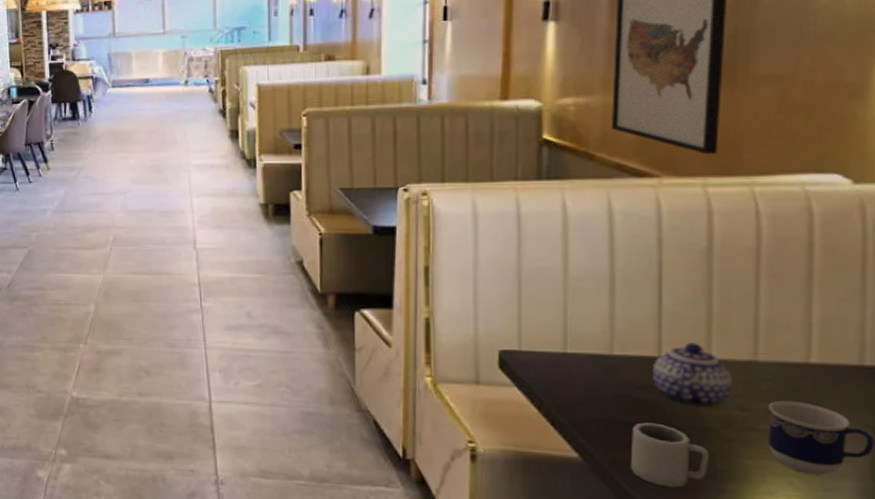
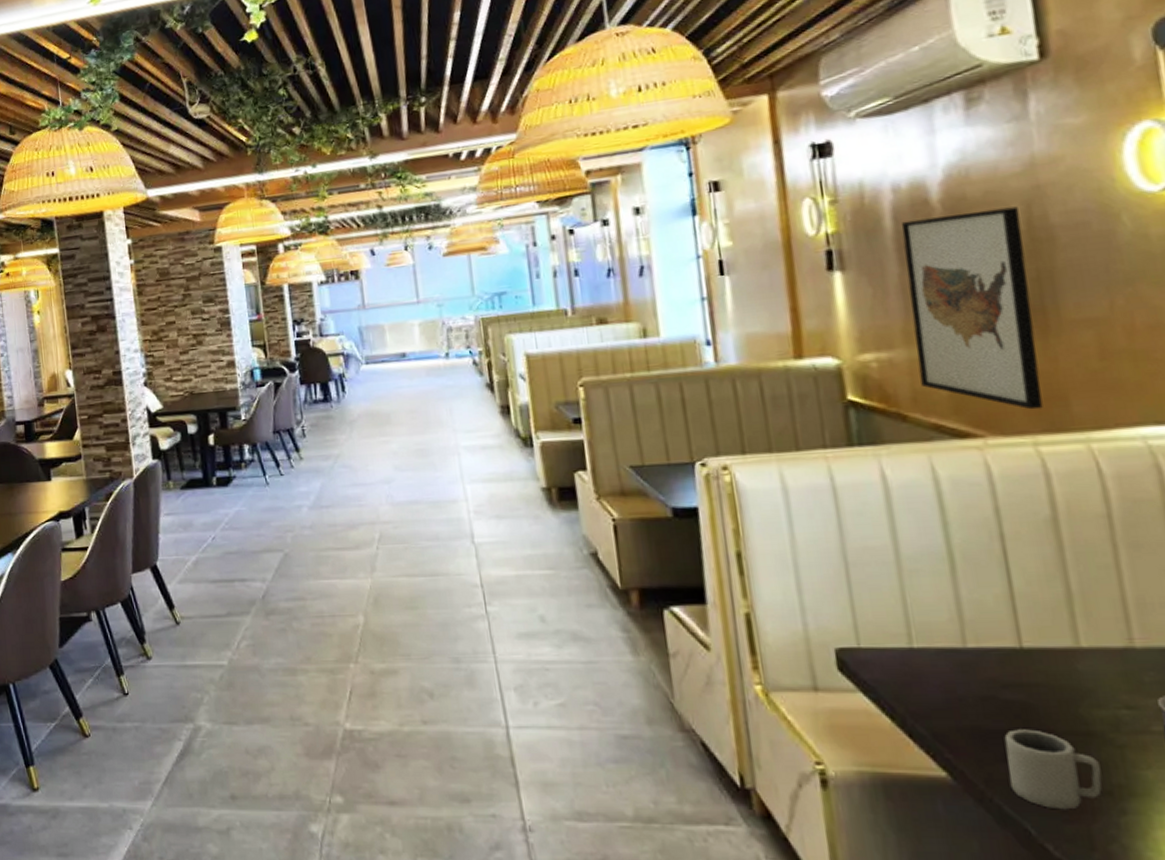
teapot: present [653,342,733,406] -> none [1015,629,1112,705]

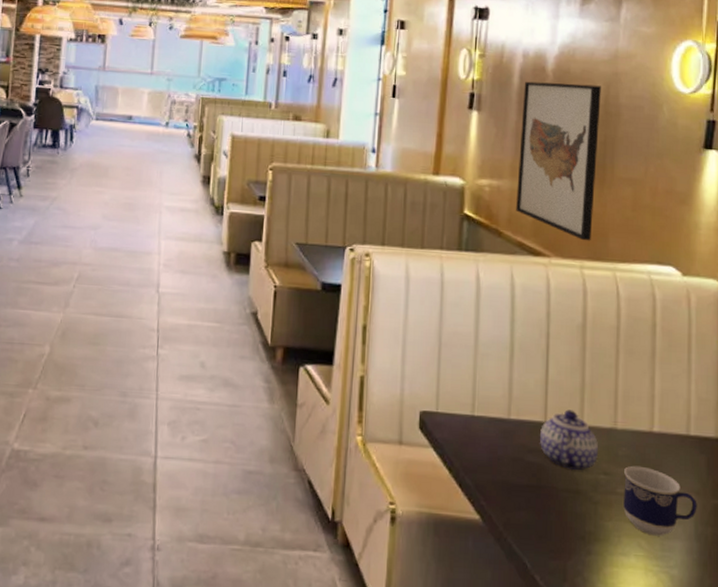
cup: present [1004,729,1103,810] -> none [520,485,581,550]
teapot: none [1015,629,1112,705] -> present [540,409,599,470]

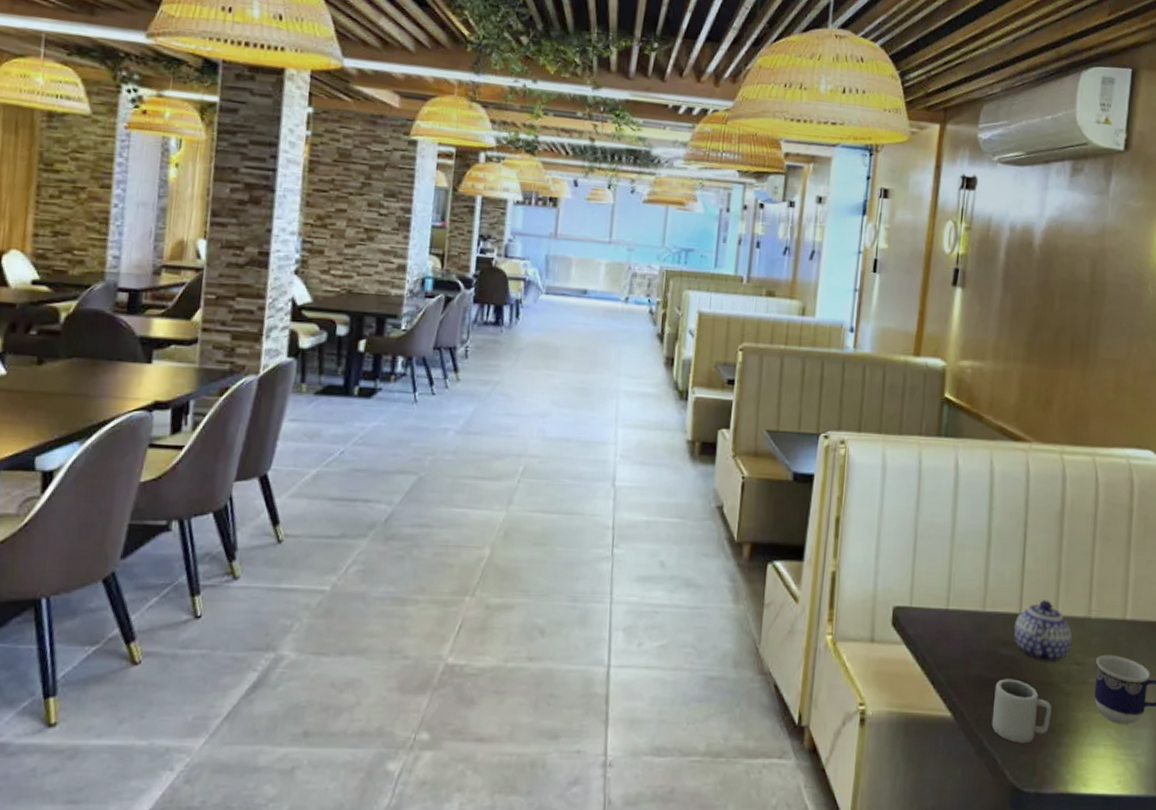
wall art: present [516,81,601,241] -> none [998,256,1088,425]
cup: none [520,485,581,550] -> present [991,679,1053,744]

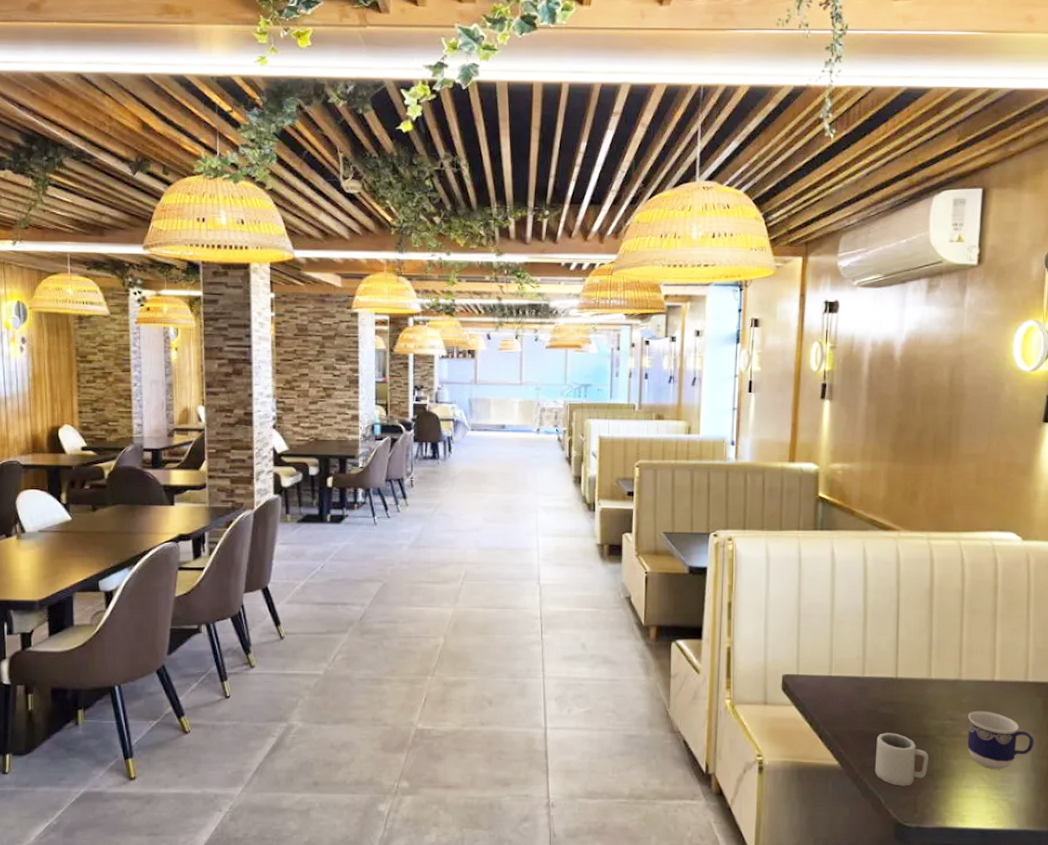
teapot: present [1014,600,1073,661] -> none [892,665,945,717]

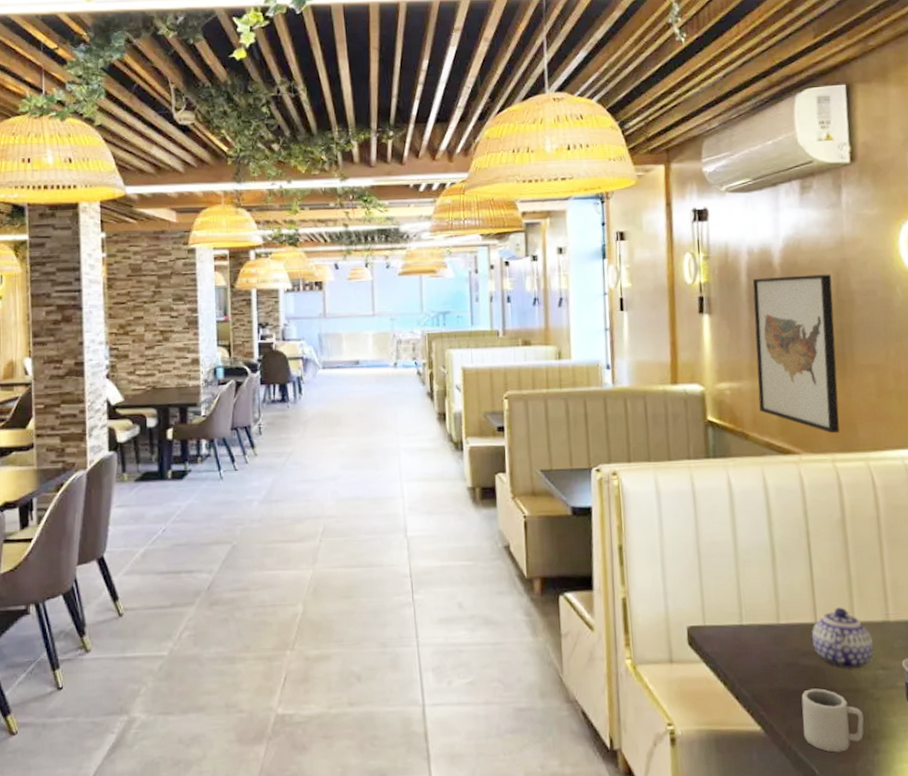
wall art: none [867,368,946,514] -> present [752,274,840,434]
teapot: none [892,665,945,717] -> present [812,607,874,668]

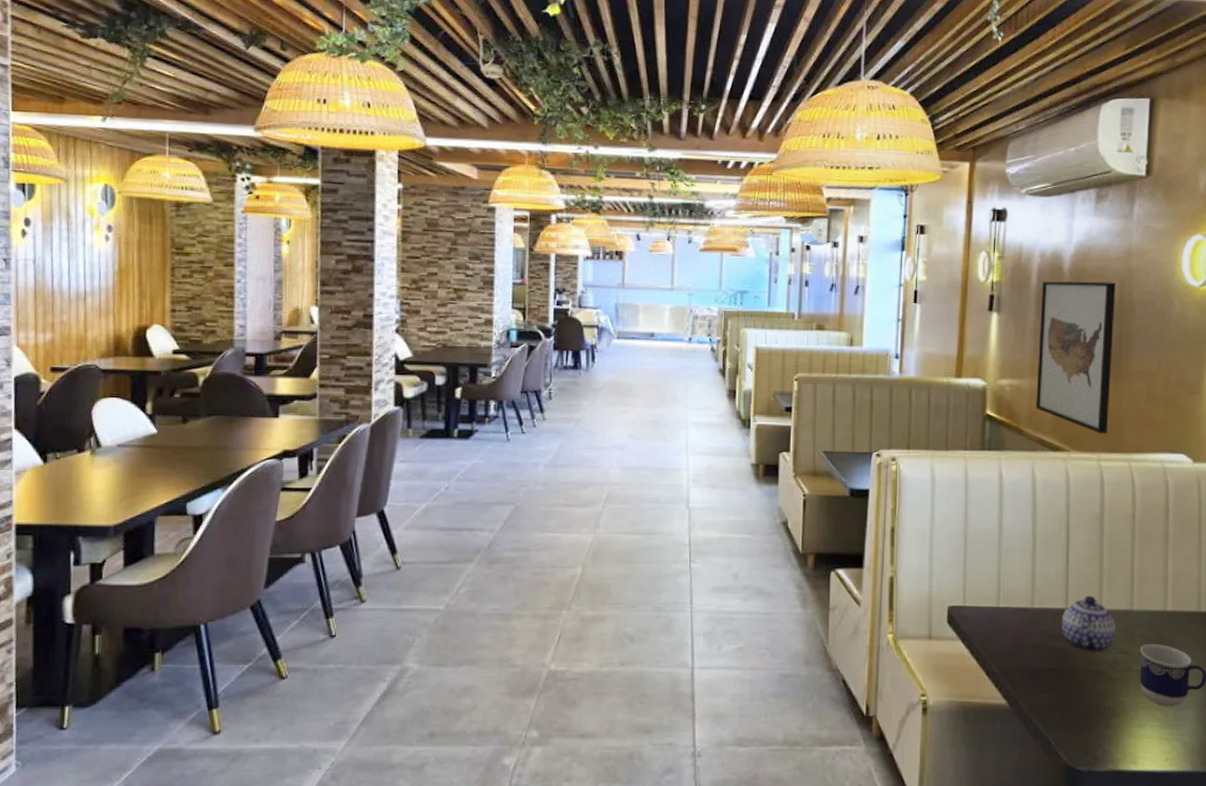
cup: present [801,688,865,753] -> none [1044,668,1101,727]

